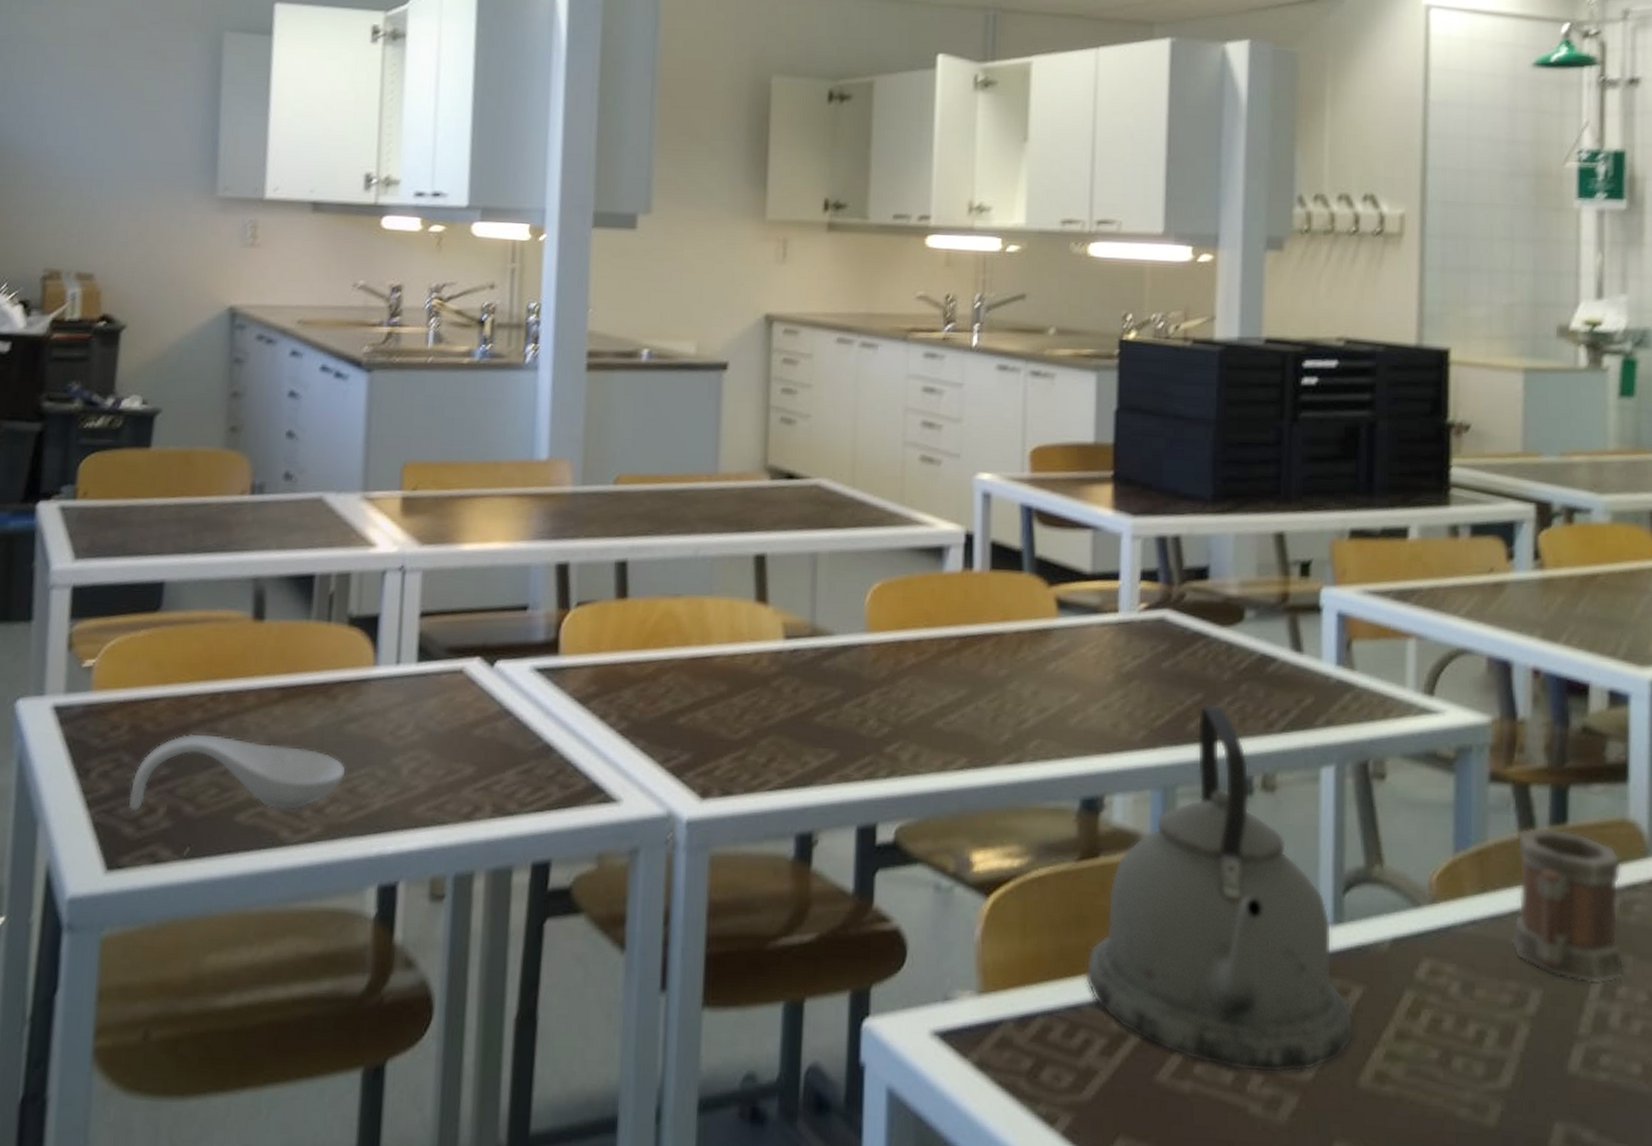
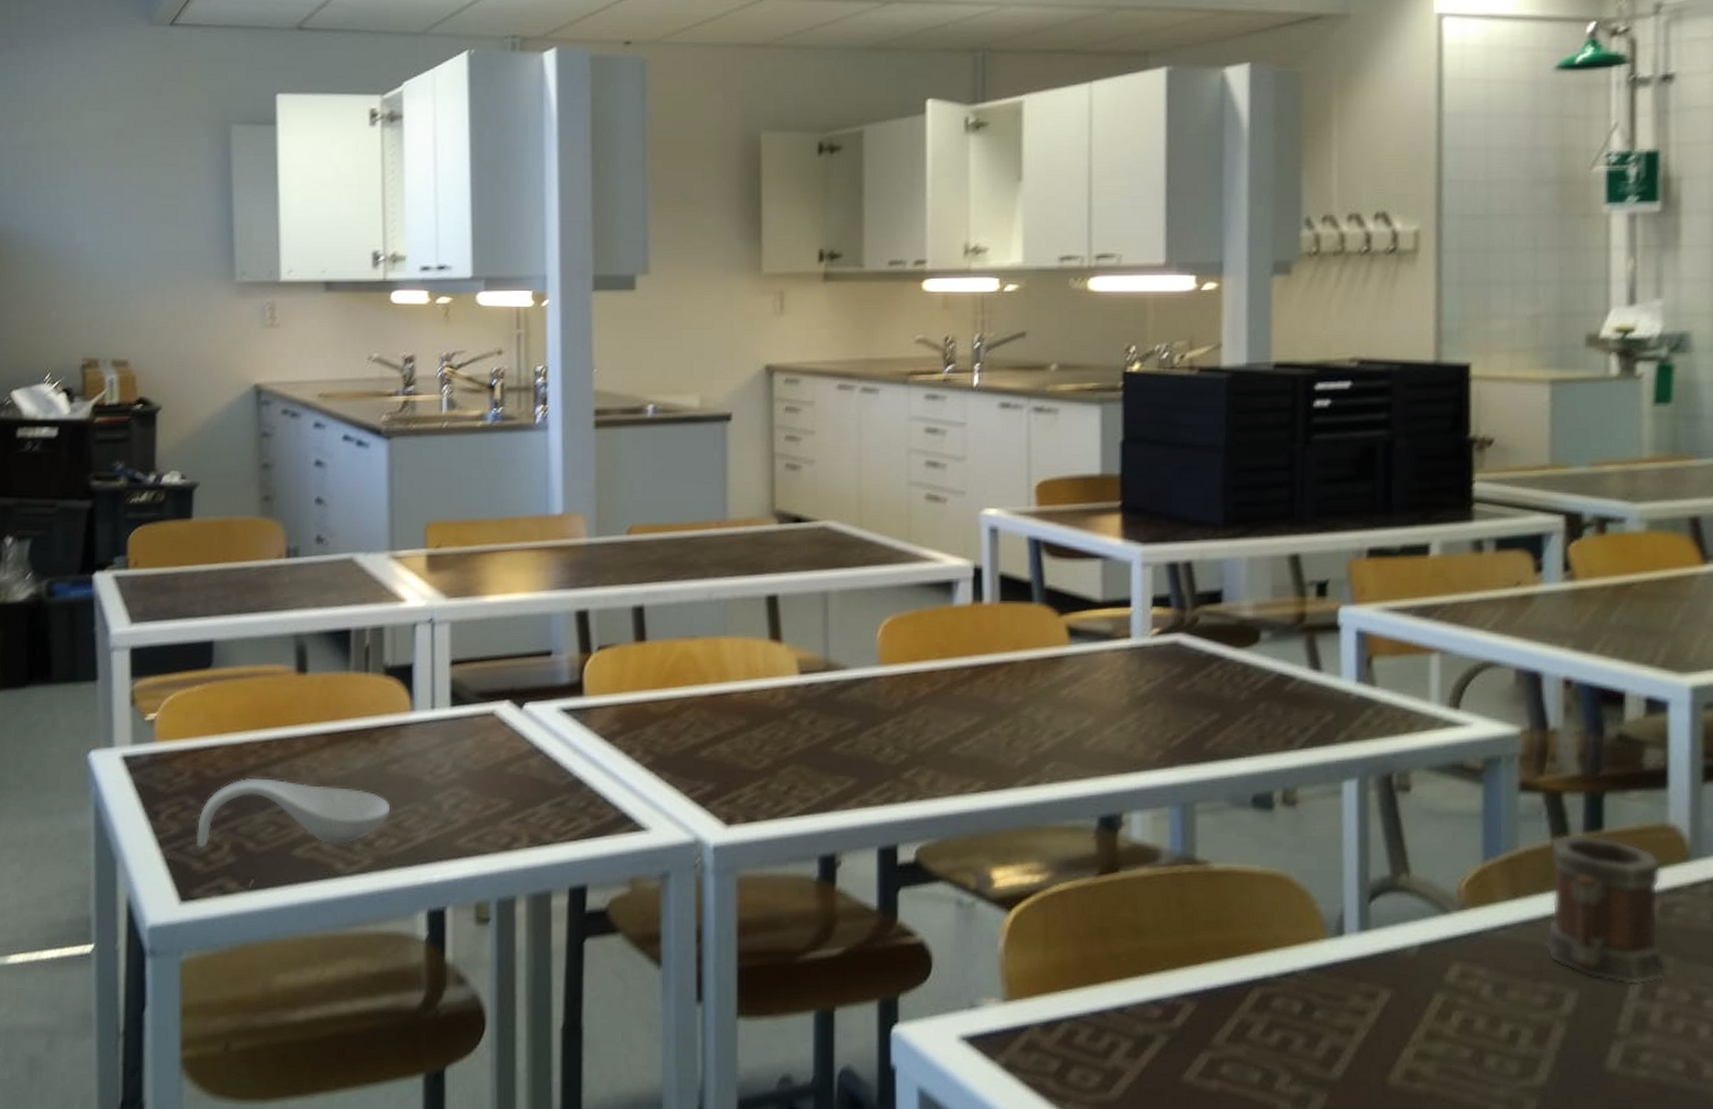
kettle: present [1084,703,1354,1074] -> none [1108,723,1383,1073]

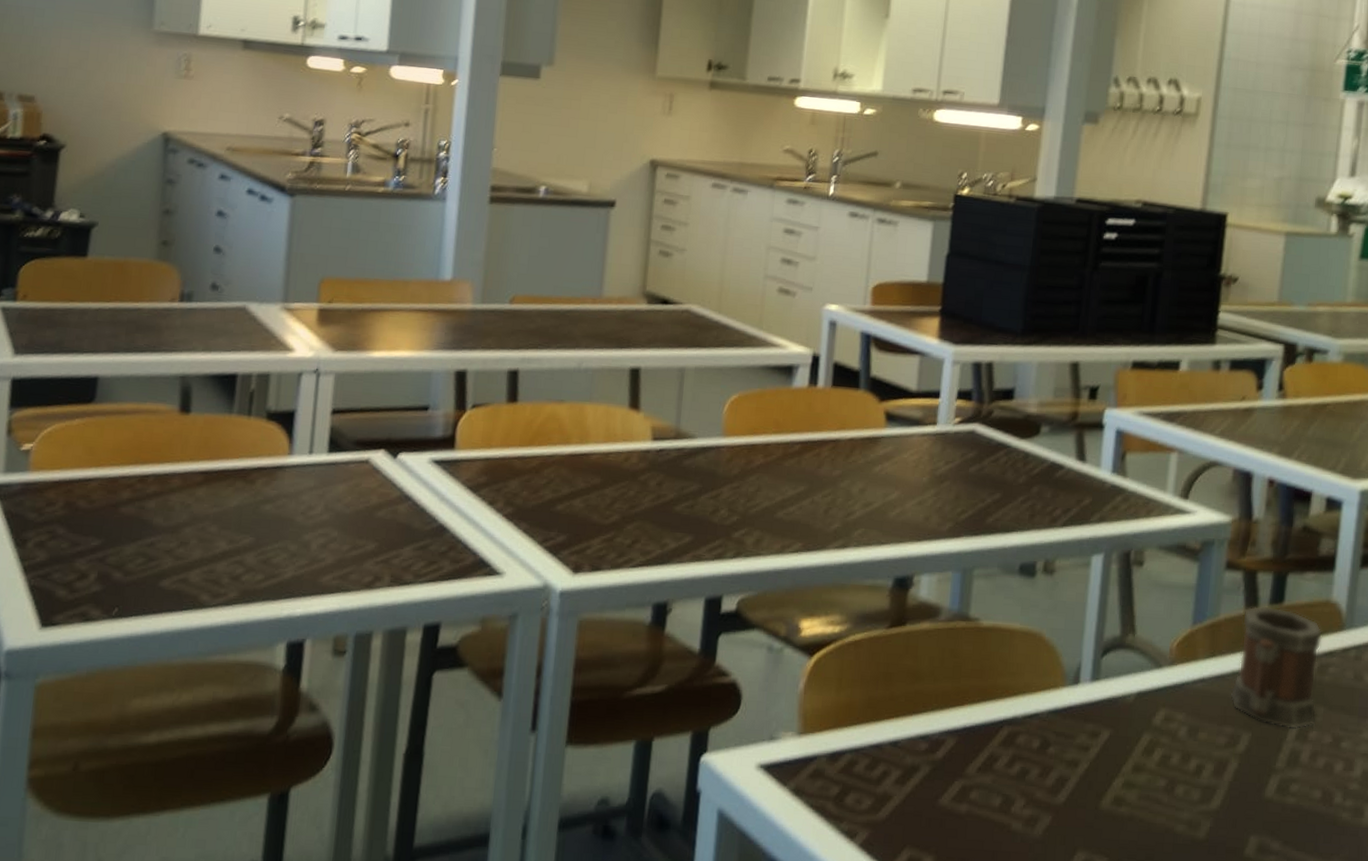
spoon rest: present [196,777,391,849] -> none [62,510,261,577]

